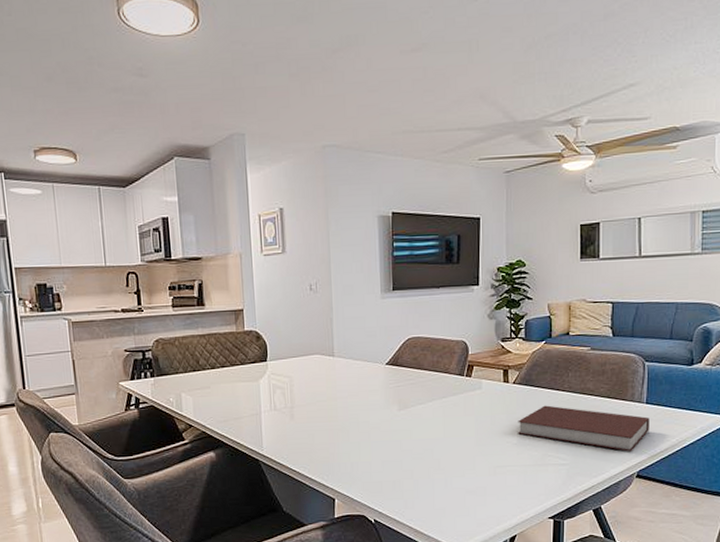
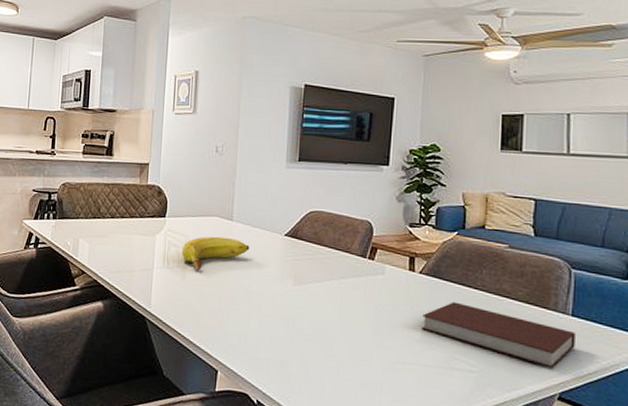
banana: none [287,373,354,409] -> present [181,236,250,271]

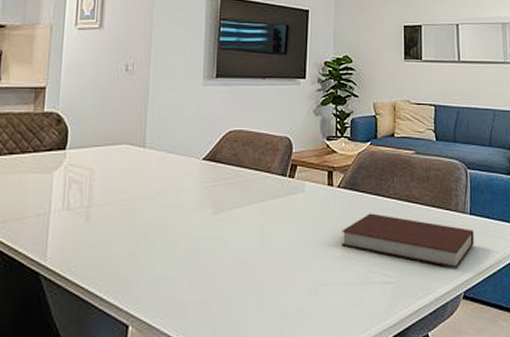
banana: present [181,236,250,271] -> none [85,167,165,210]

